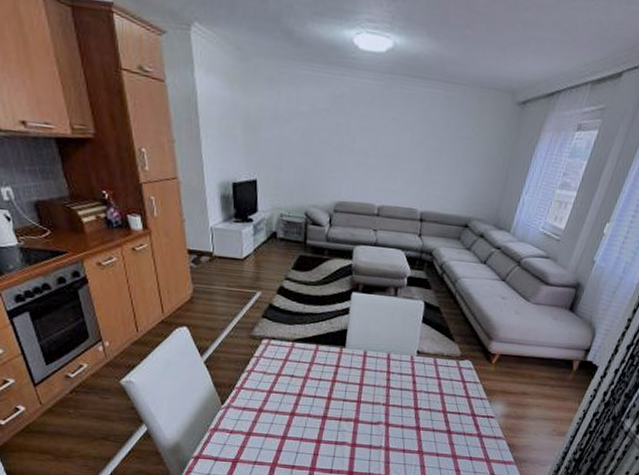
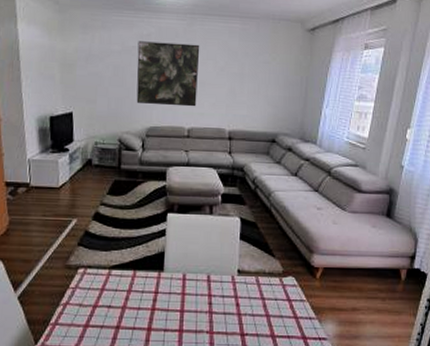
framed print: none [325,102,398,183] -> present [136,41,200,107]

